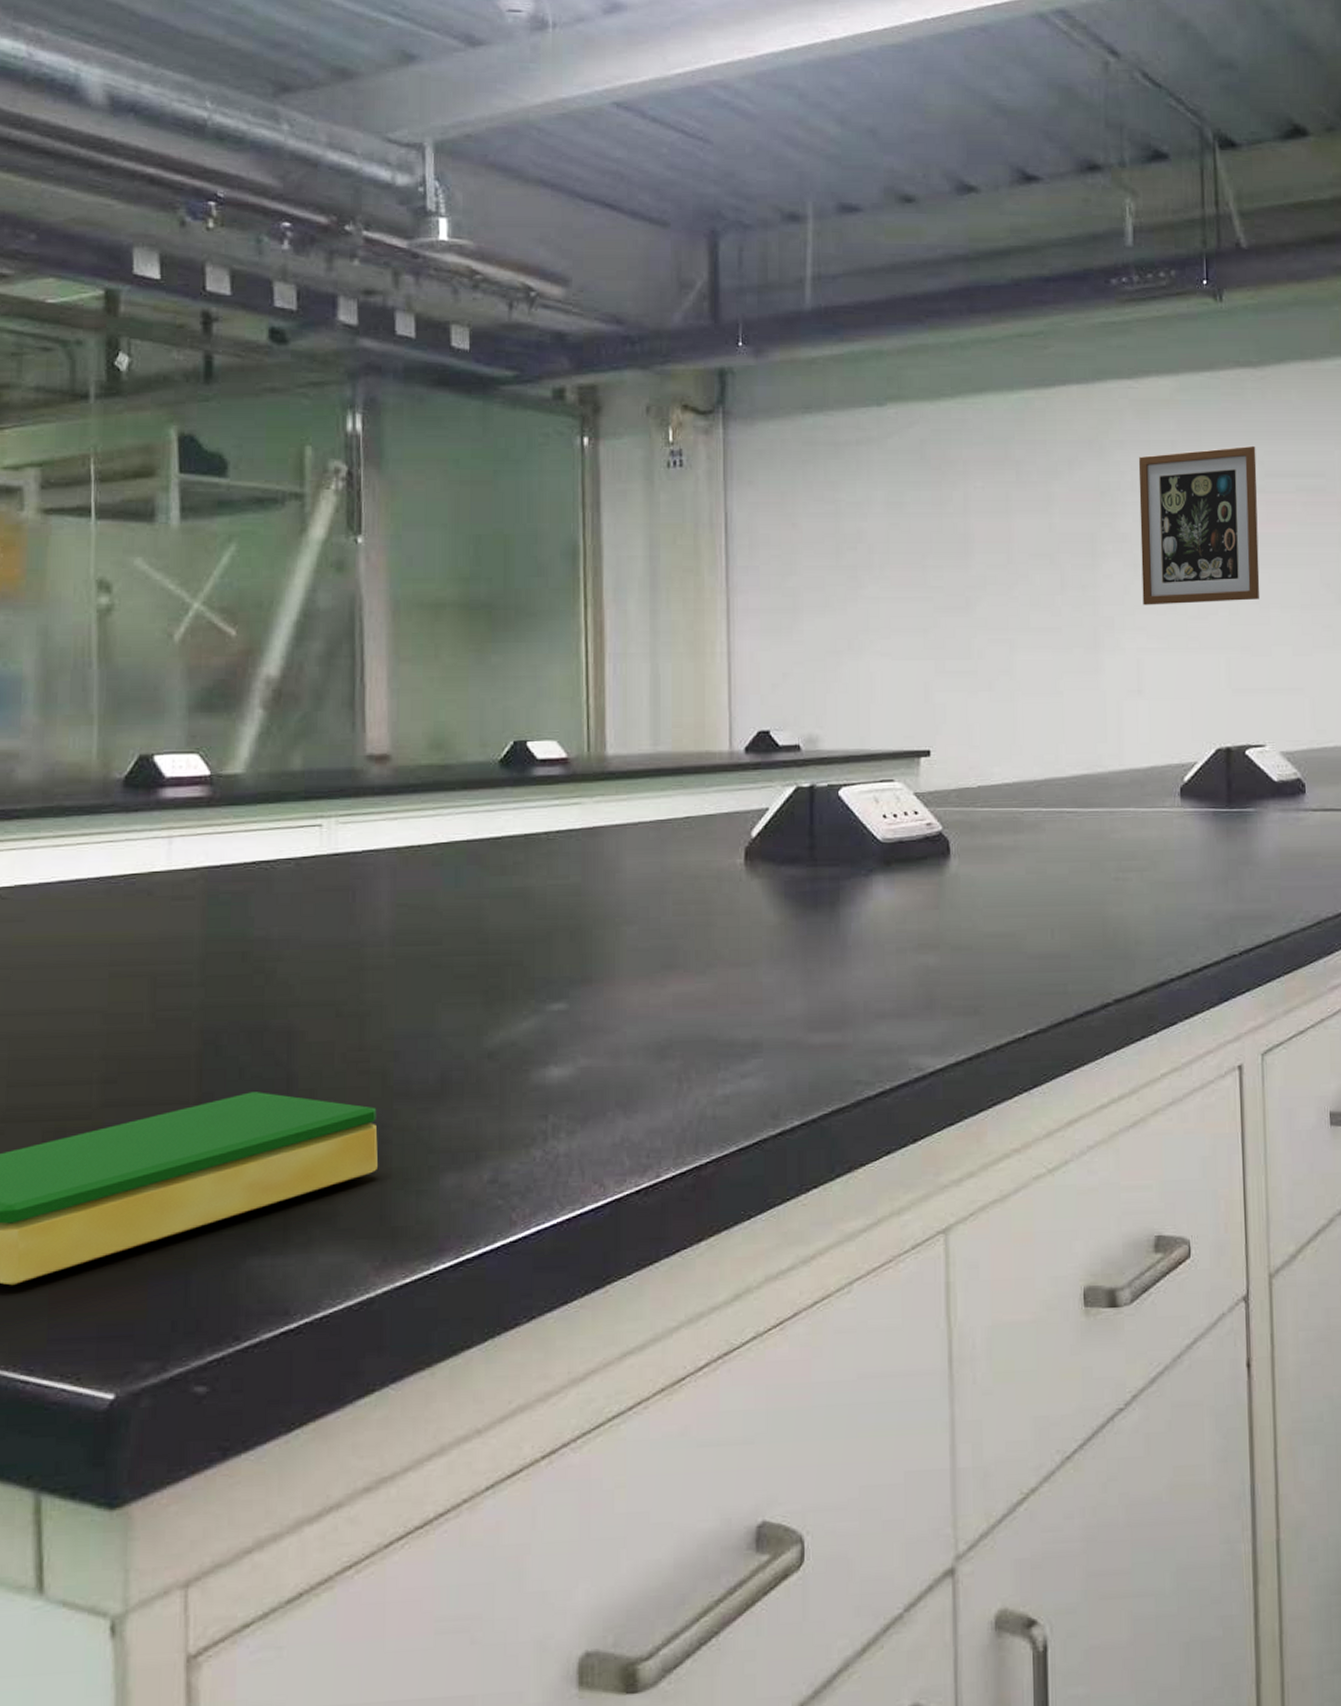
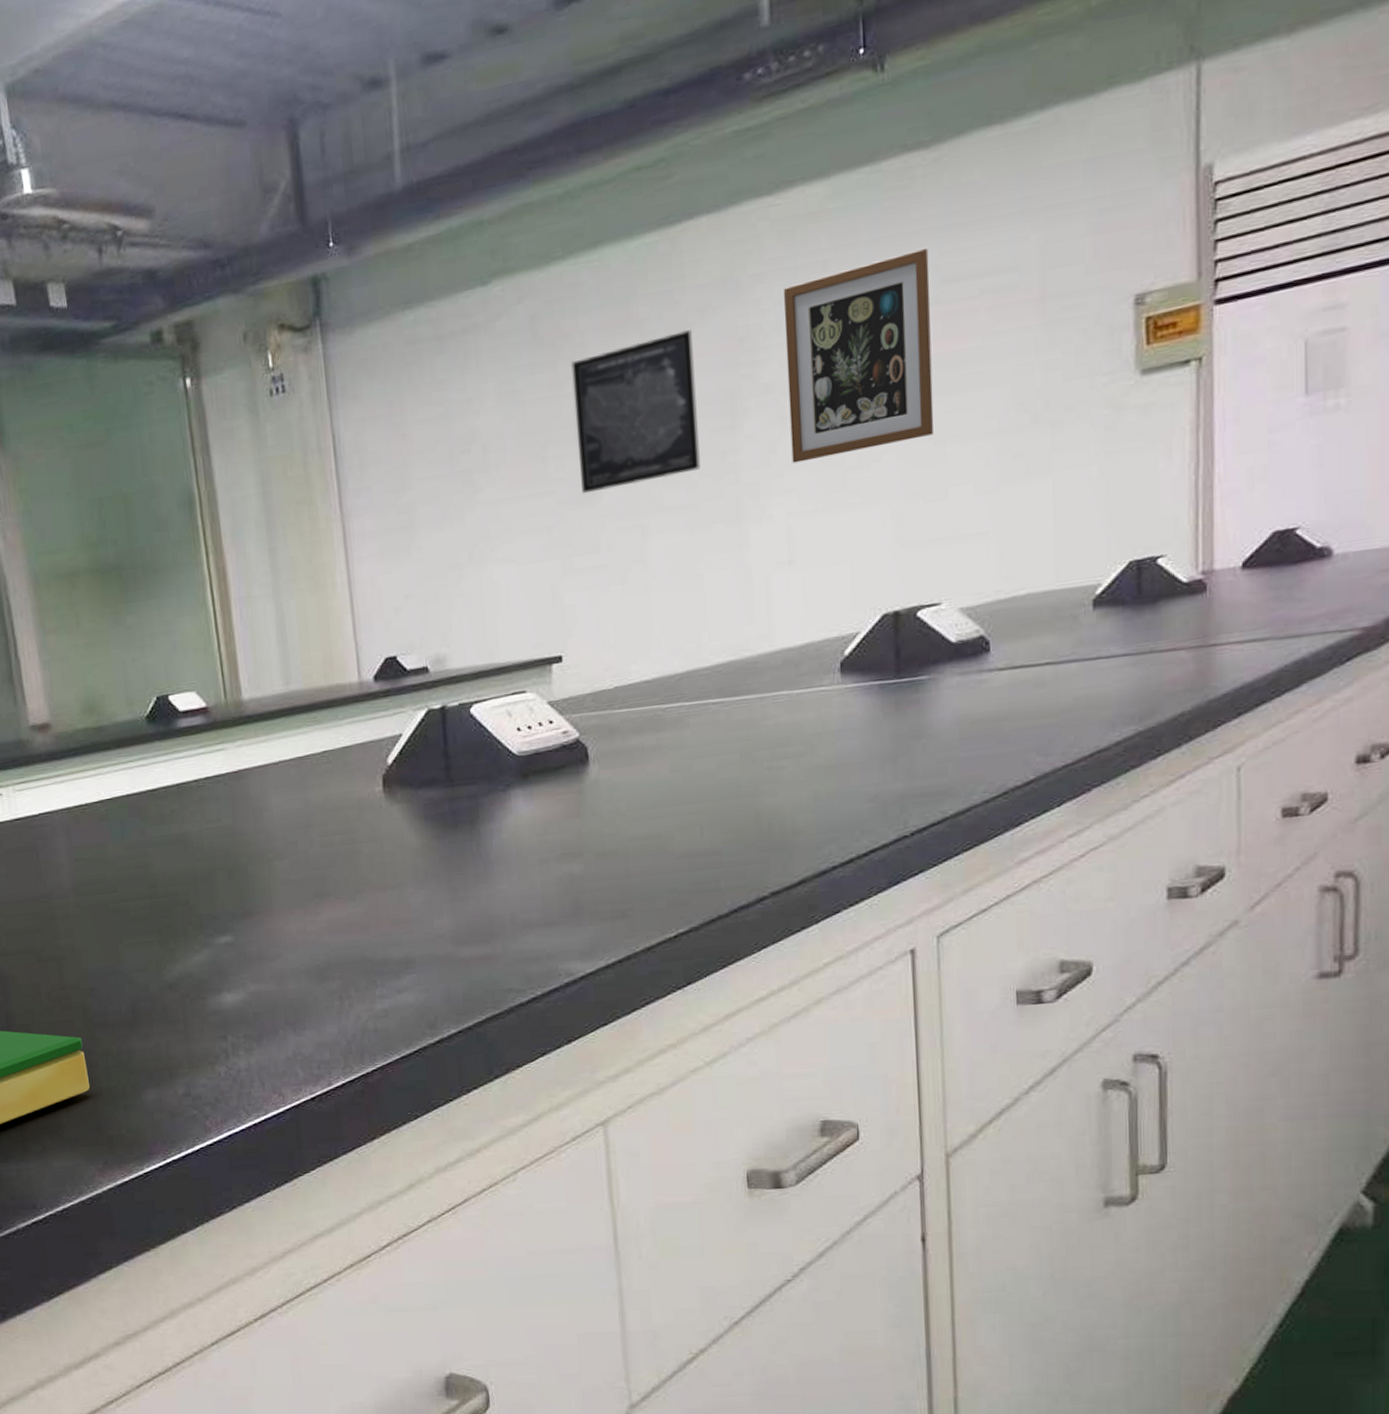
wall art: none [954,476,1064,604] -> present [571,329,700,494]

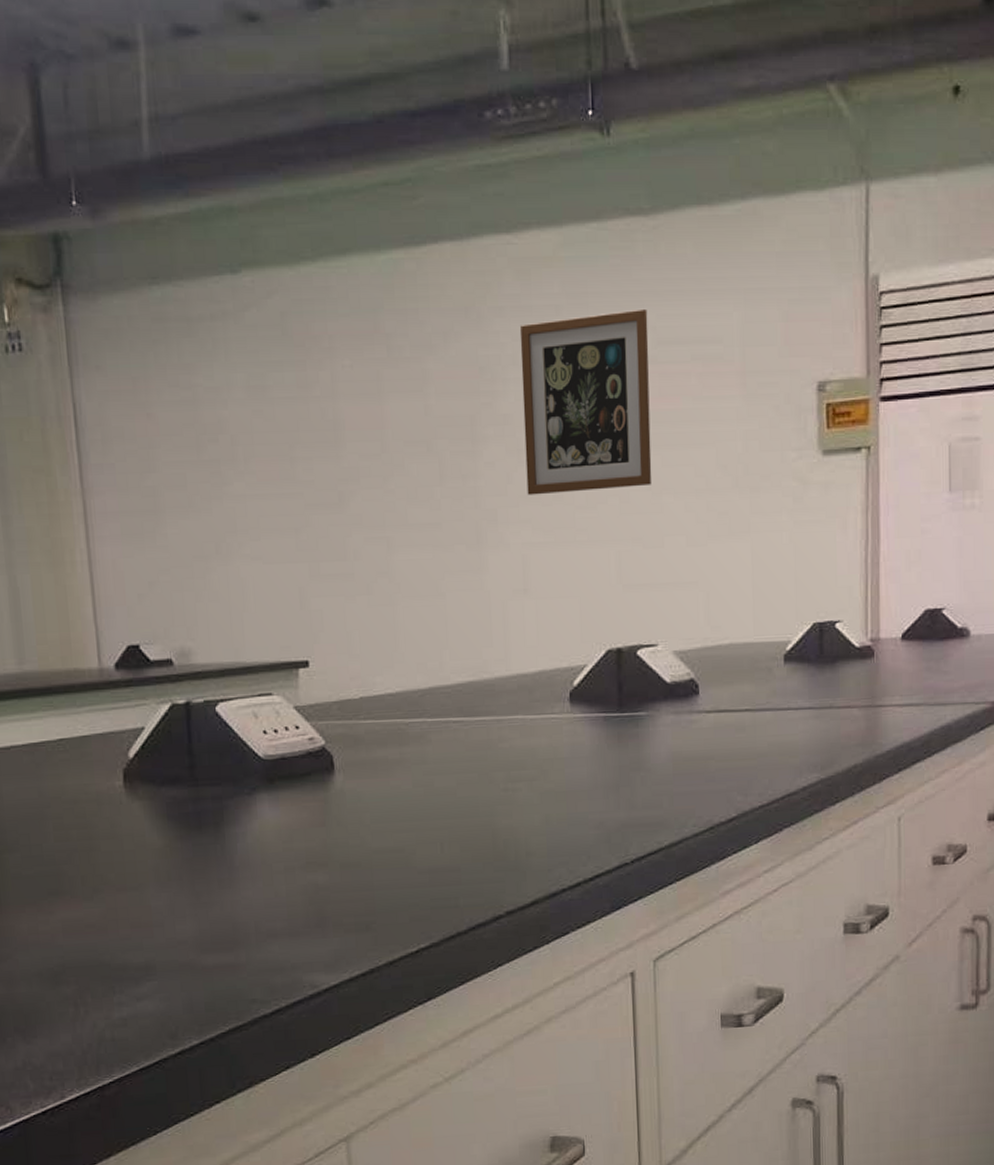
wall art: present [571,329,700,494] -> none [320,350,443,500]

